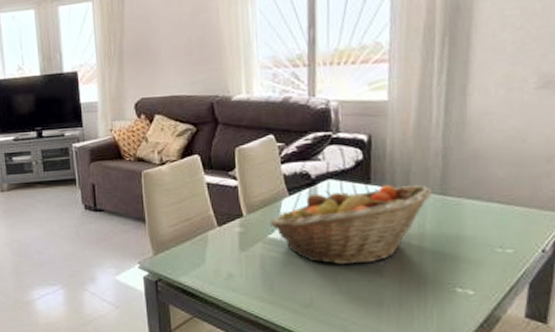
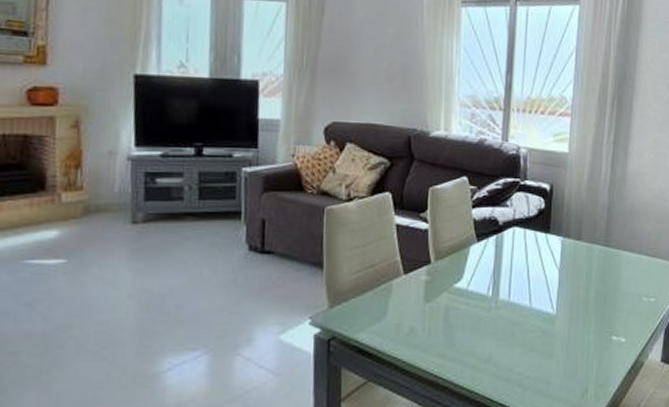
fruit basket: present [270,185,433,265] -> none [457,235,599,316]

